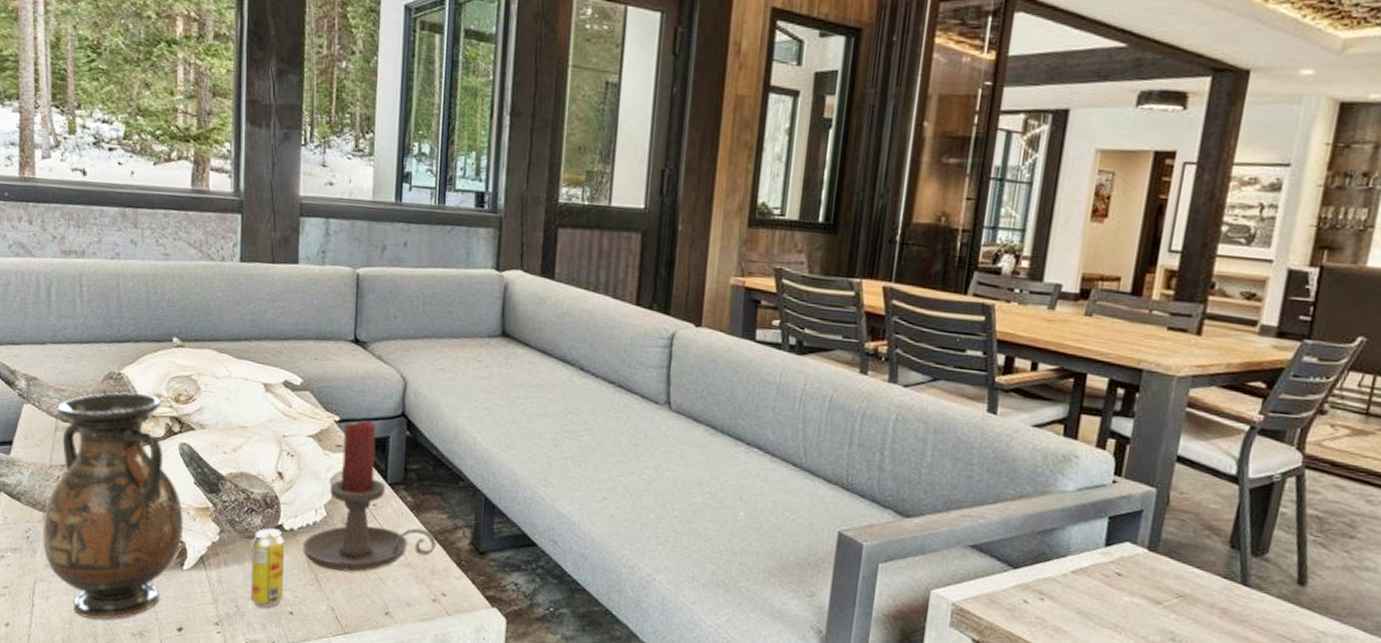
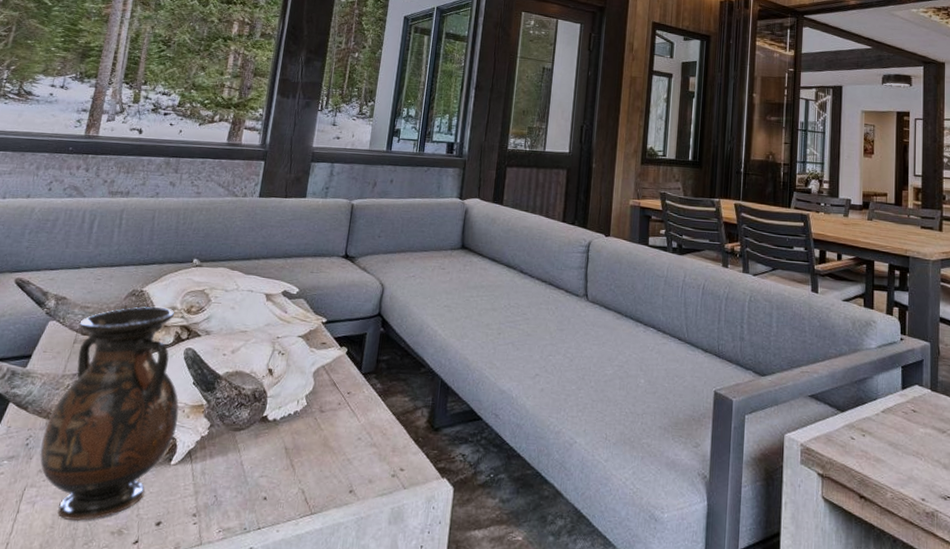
beverage can: present [250,528,284,608] -> none [229,420,267,496]
candle holder: present [302,420,437,572] -> none [282,321,399,455]

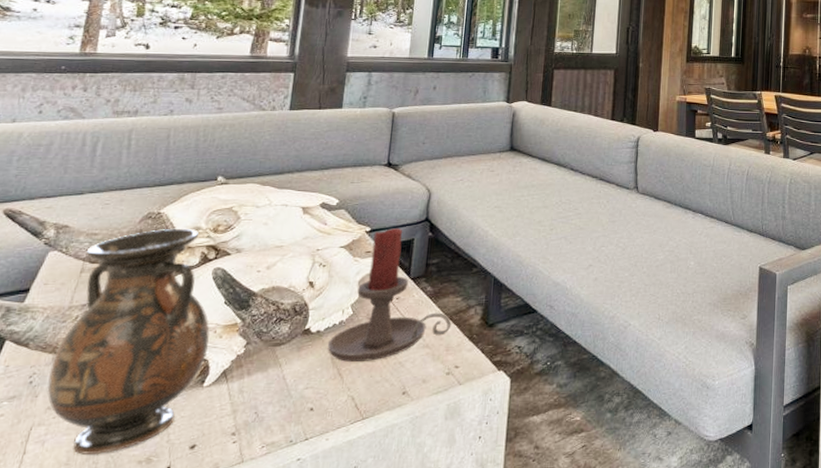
candle holder: none [282,321,399,455] -> present [327,228,452,362]

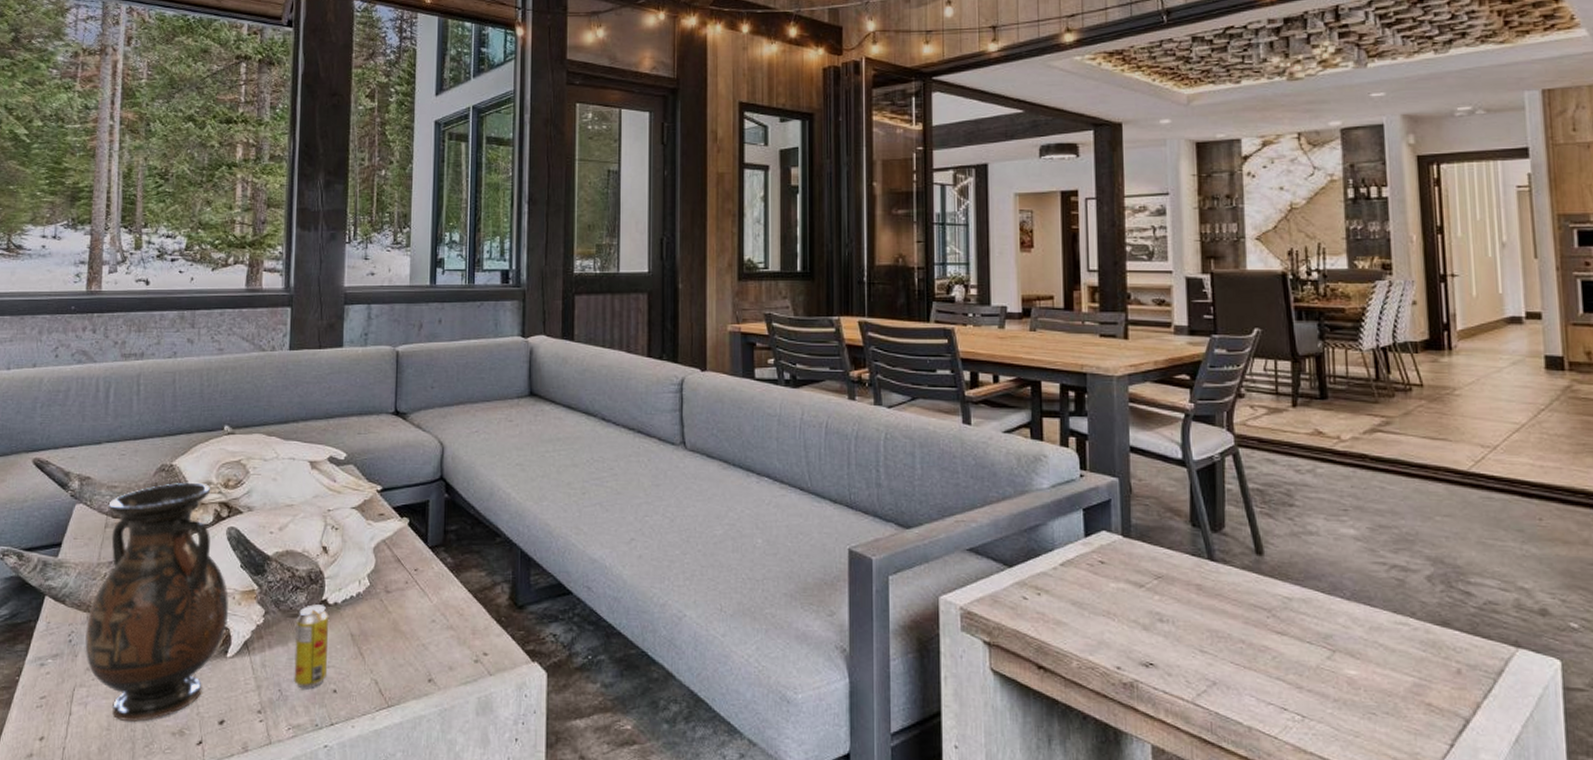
beverage can: none [271,333,310,410] -> present [294,604,328,689]
candle holder: present [327,228,452,362] -> none [346,487,477,641]

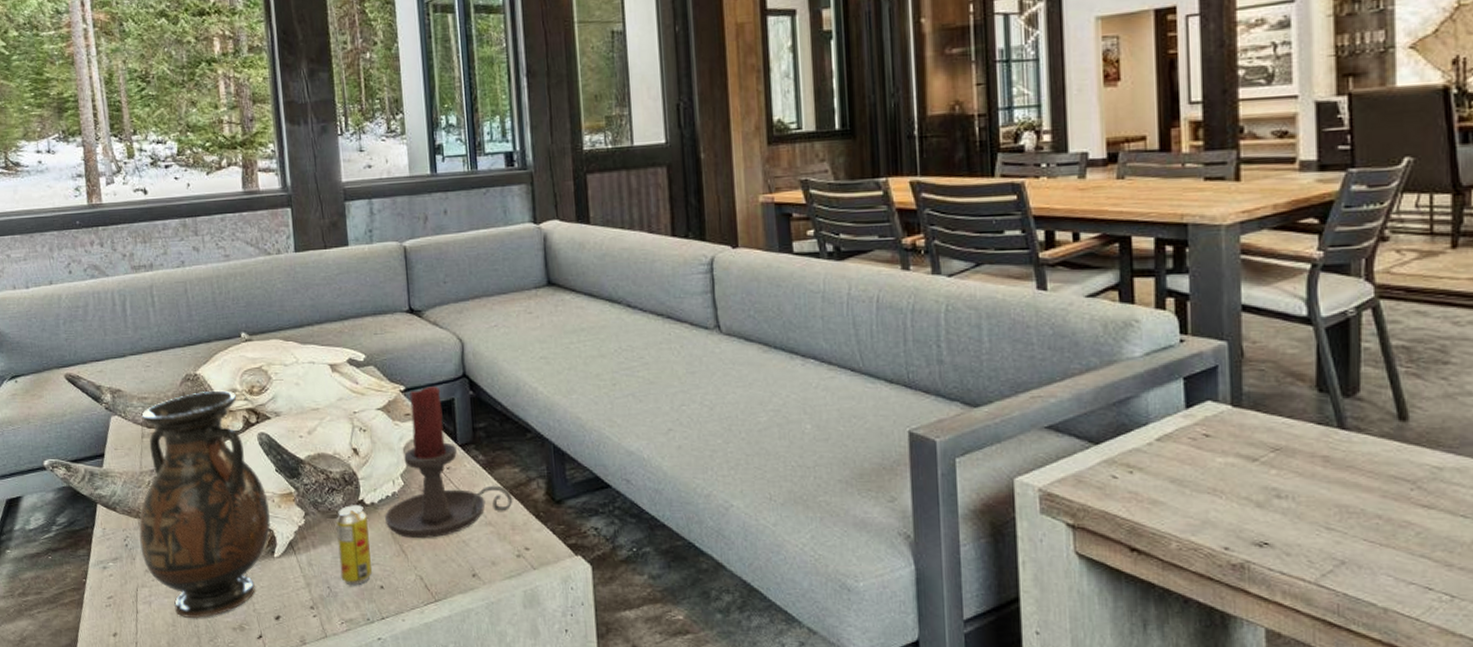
candle holder: none [346,487,477,641] -> present [384,386,513,538]

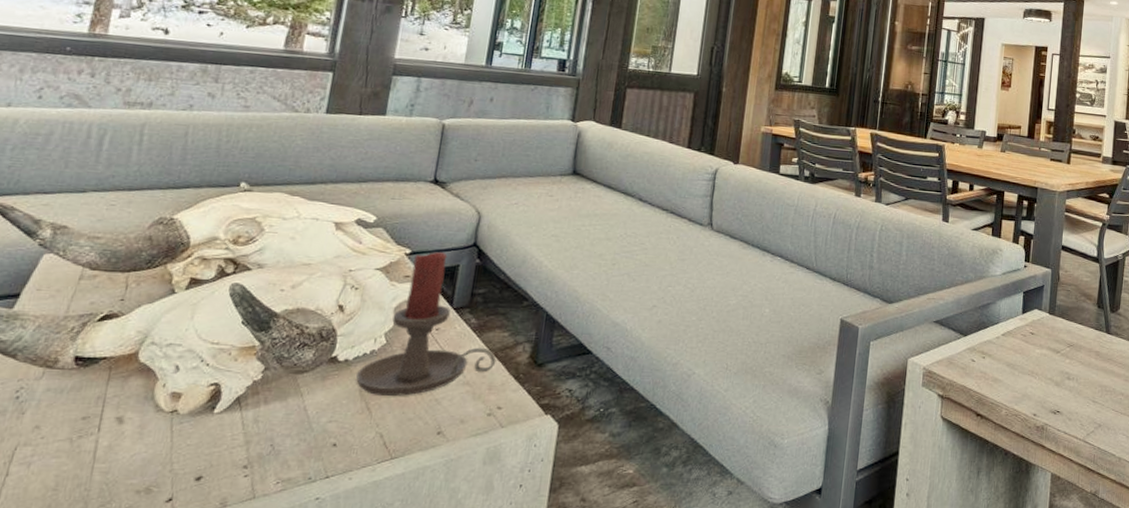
vase: present [138,390,271,618] -> none [35,236,224,480]
beverage can: present [336,505,373,586] -> none [289,361,337,444]

